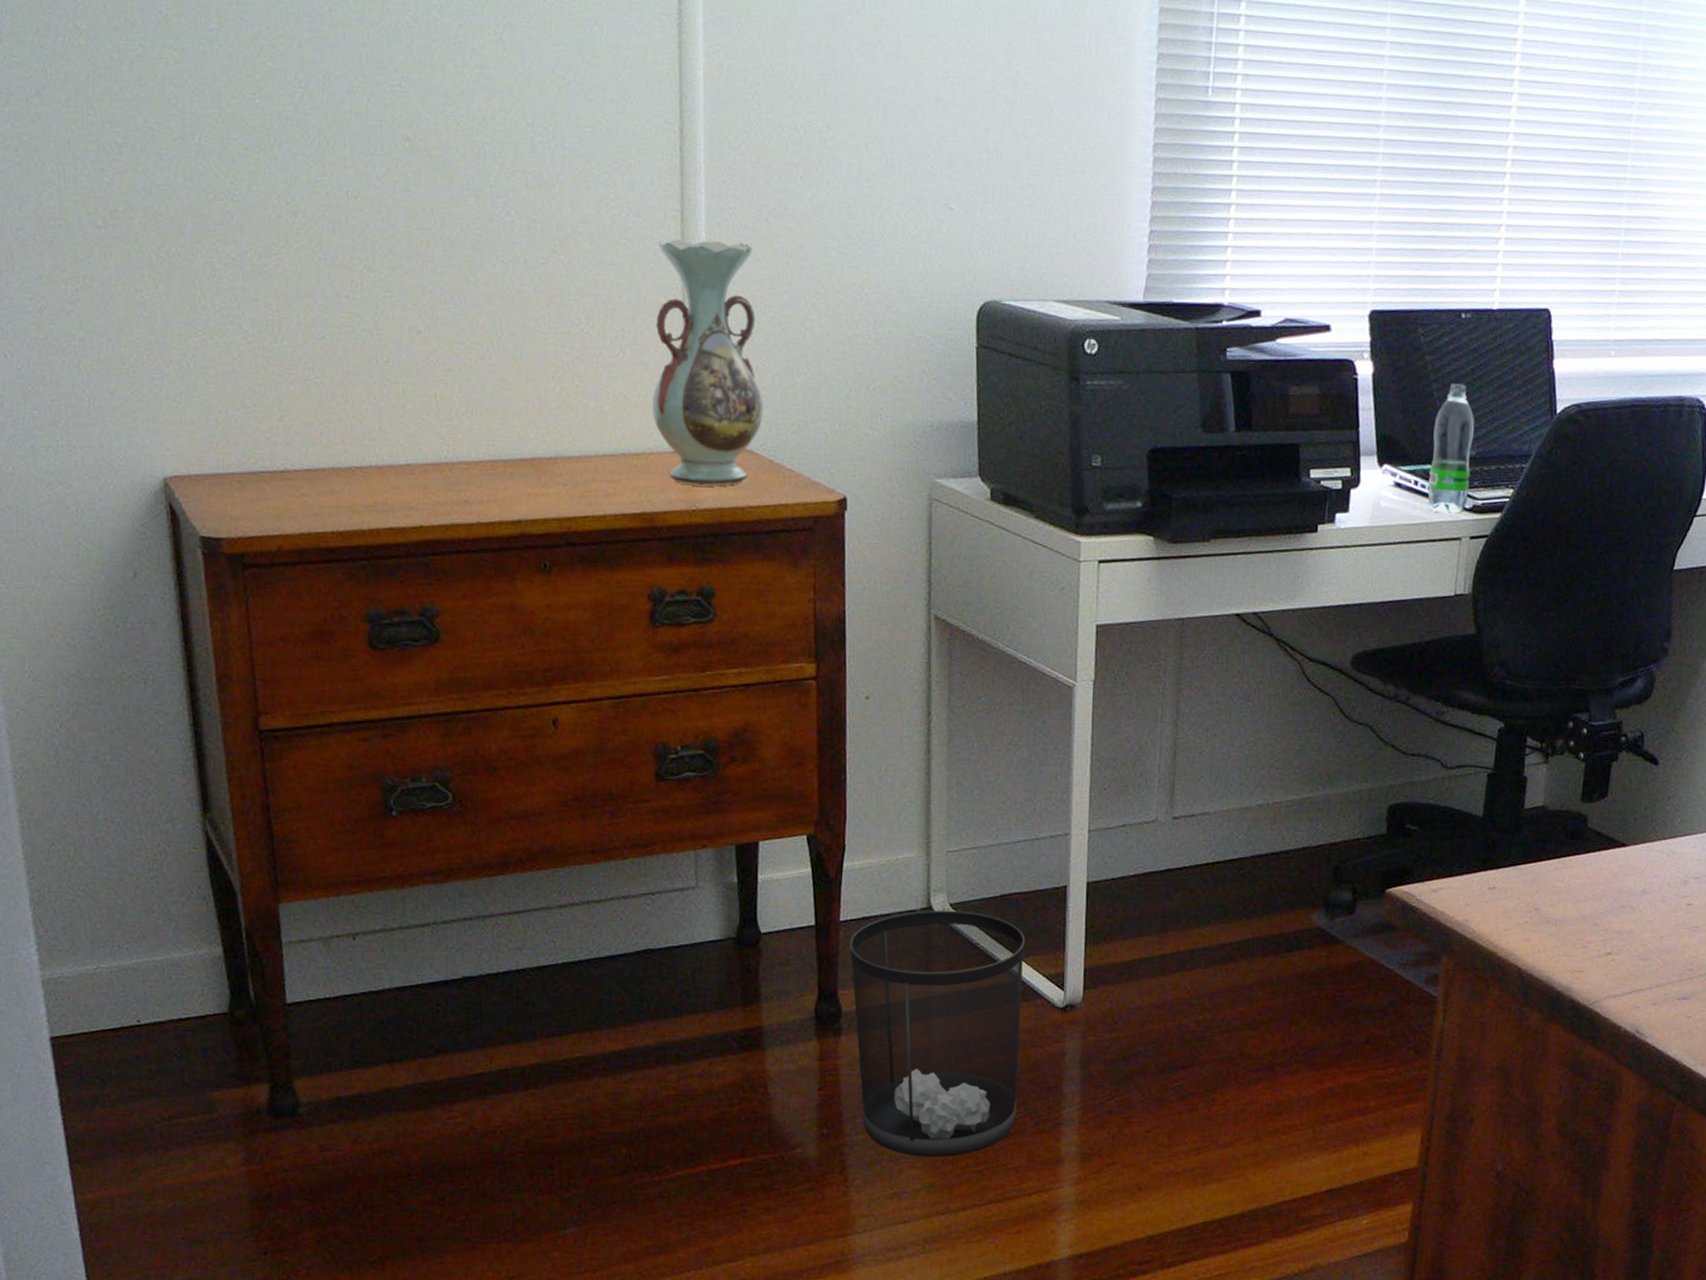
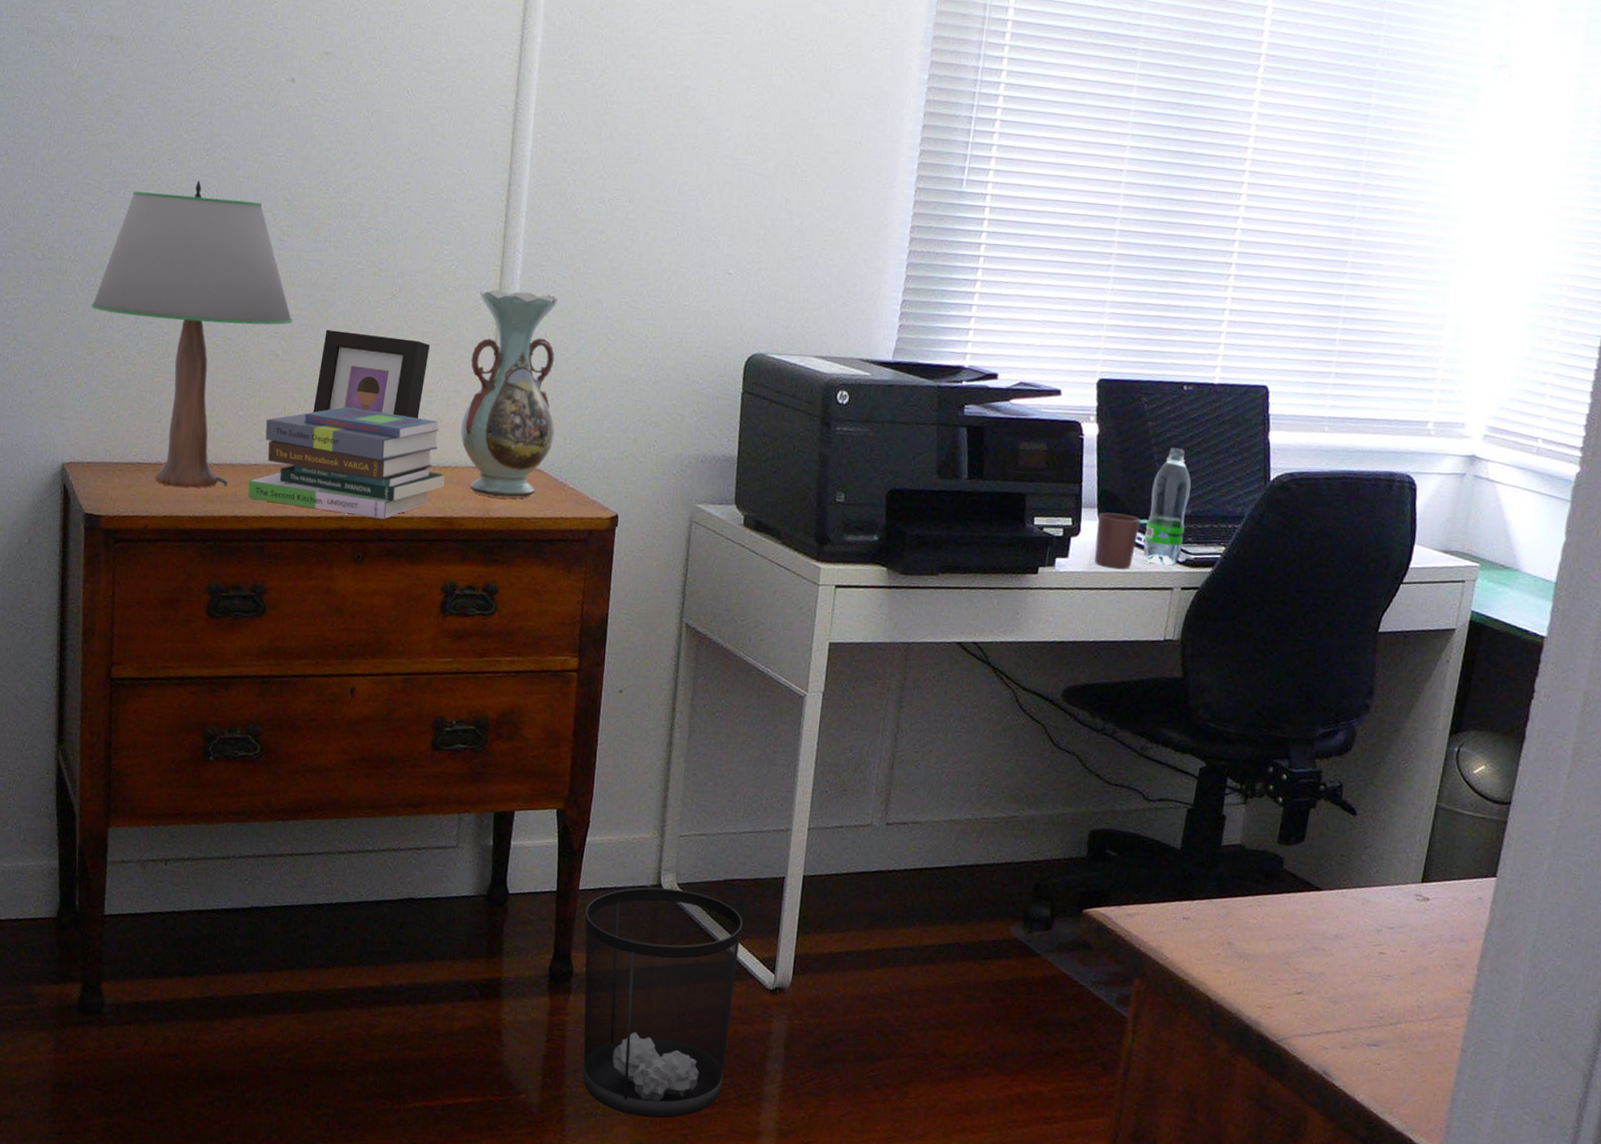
table lamp: none [174,120,433,498] -> present [90,180,293,488]
books: none [402,390,639,520] -> present [247,407,445,520]
picture frame: none [470,297,604,399] -> present [313,329,430,419]
mug: none [1376,459,1424,520] -> present [1094,512,1141,569]

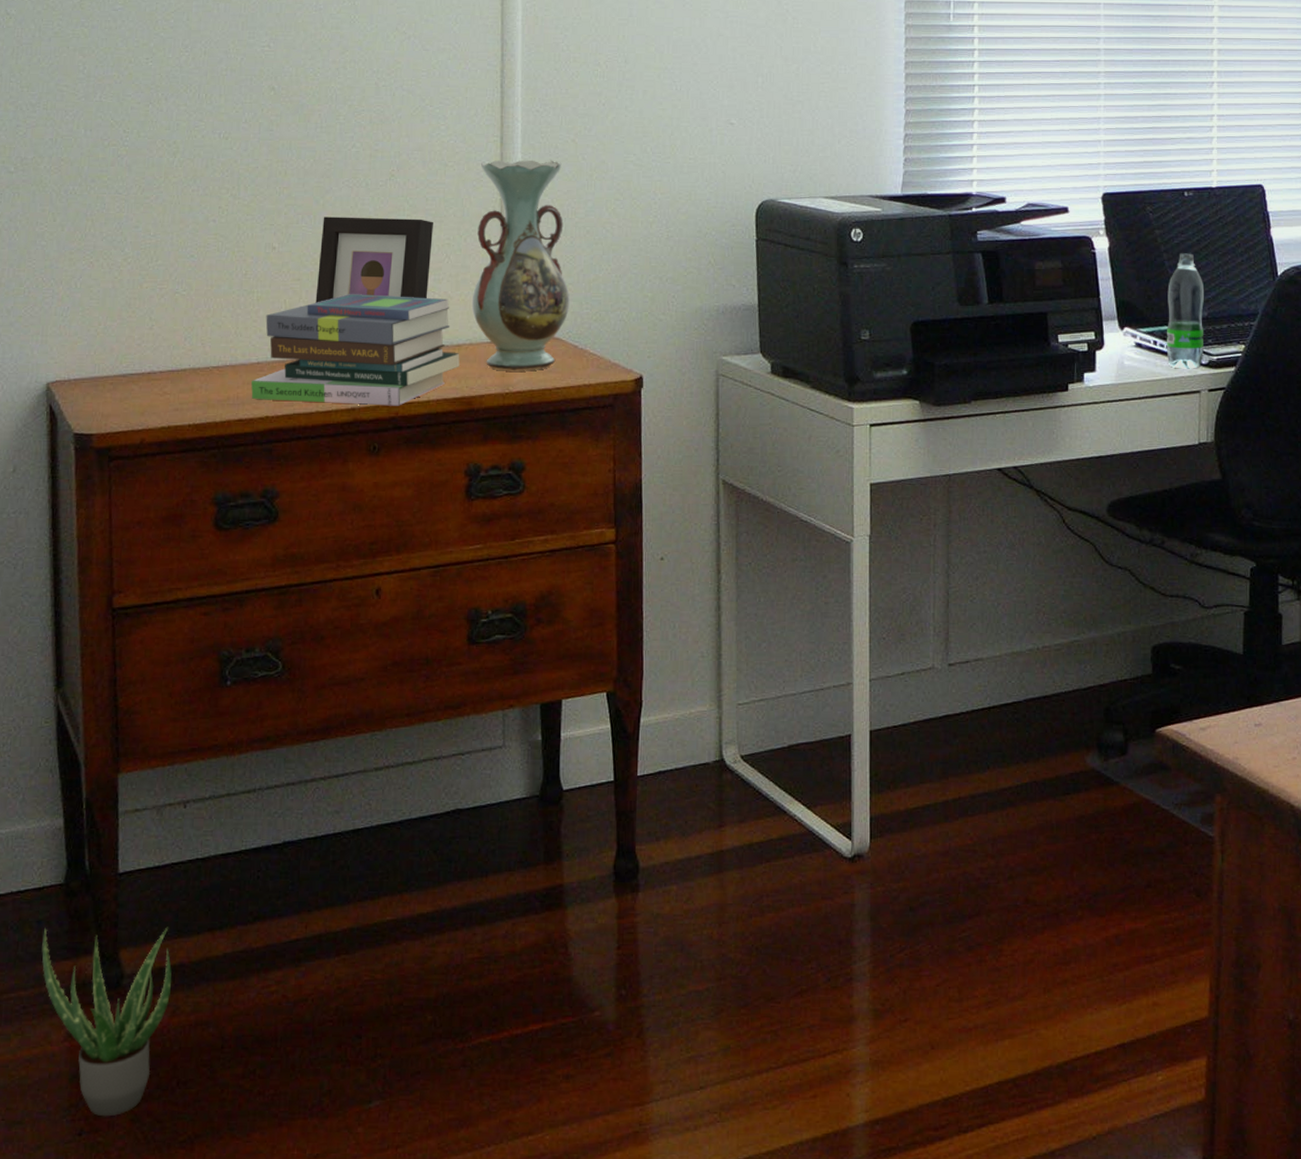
potted plant: none [34,953,147,1123] -> present [42,927,172,1117]
table lamp: present [90,180,293,488] -> none [69,78,288,396]
waste bin: present [582,887,743,1118] -> none [645,762,813,1017]
mug: present [1094,512,1141,569] -> none [1119,323,1161,377]

